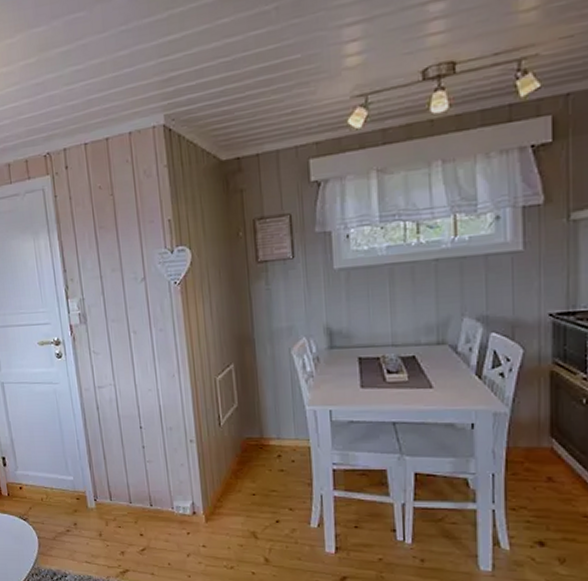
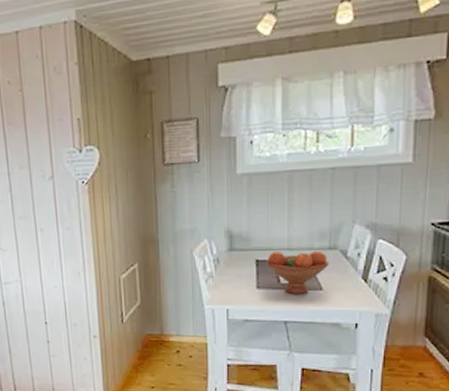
fruit bowl: none [369,346,439,393] -> present [266,250,330,294]

